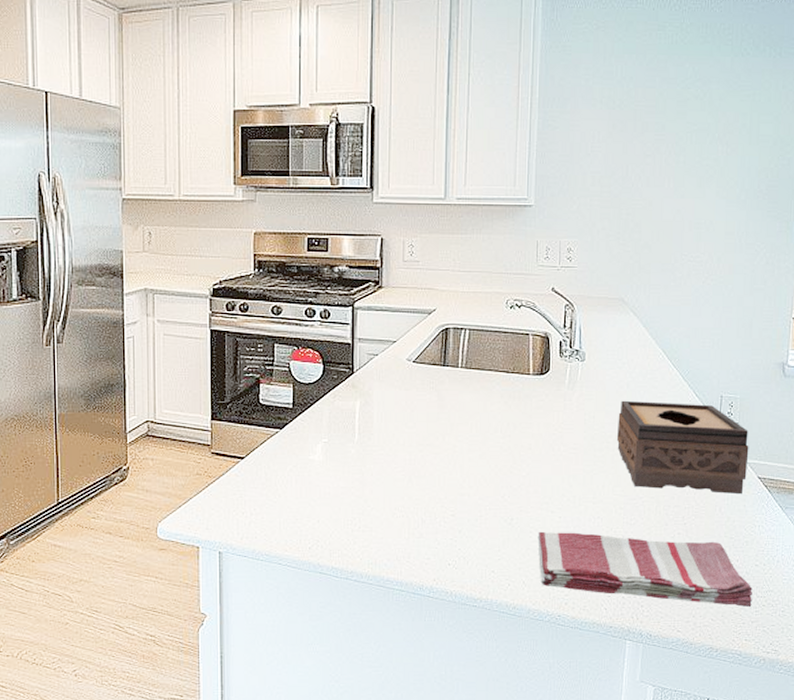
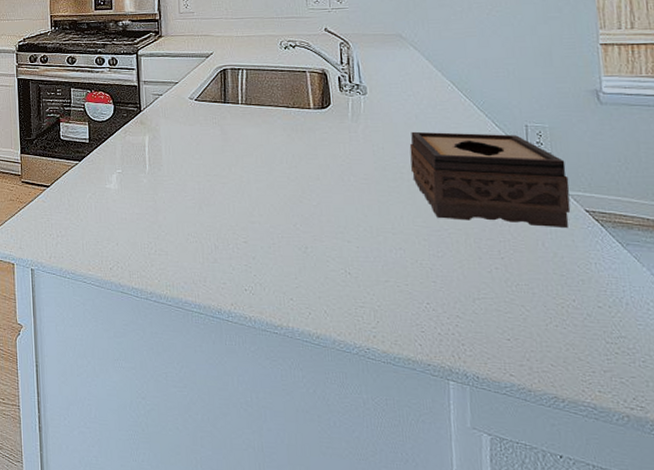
dish towel: present [537,531,753,607] -> none [335,260,601,353]

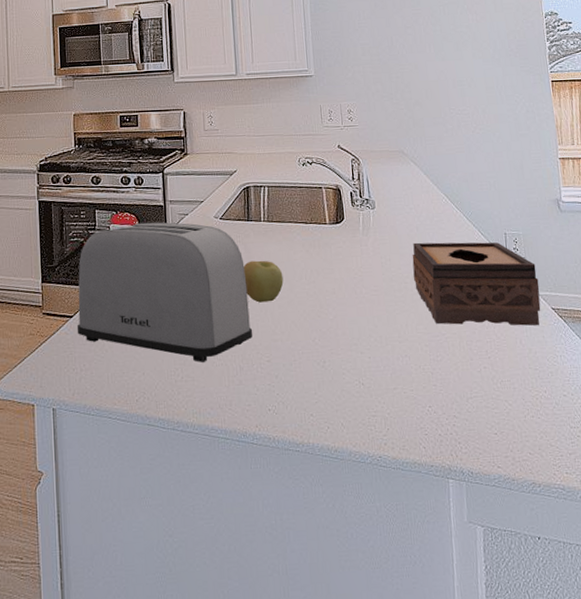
toaster: none [53,101,229,239] -> present [76,222,253,363]
apple: none [219,142,262,184] -> present [243,260,284,303]

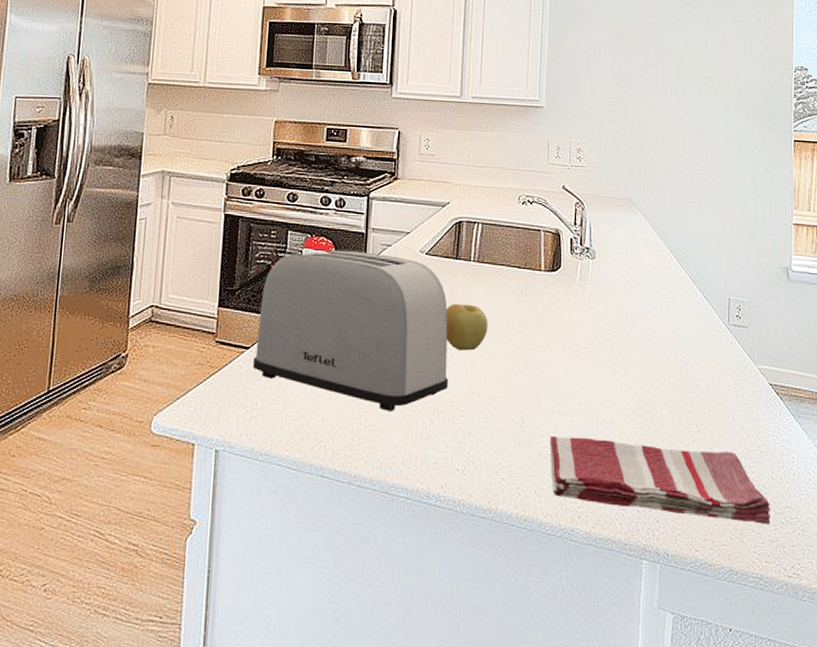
dish towel: none [350,371,567,439] -> present [549,435,770,524]
tissue box: present [412,242,541,326] -> none [629,300,759,402]

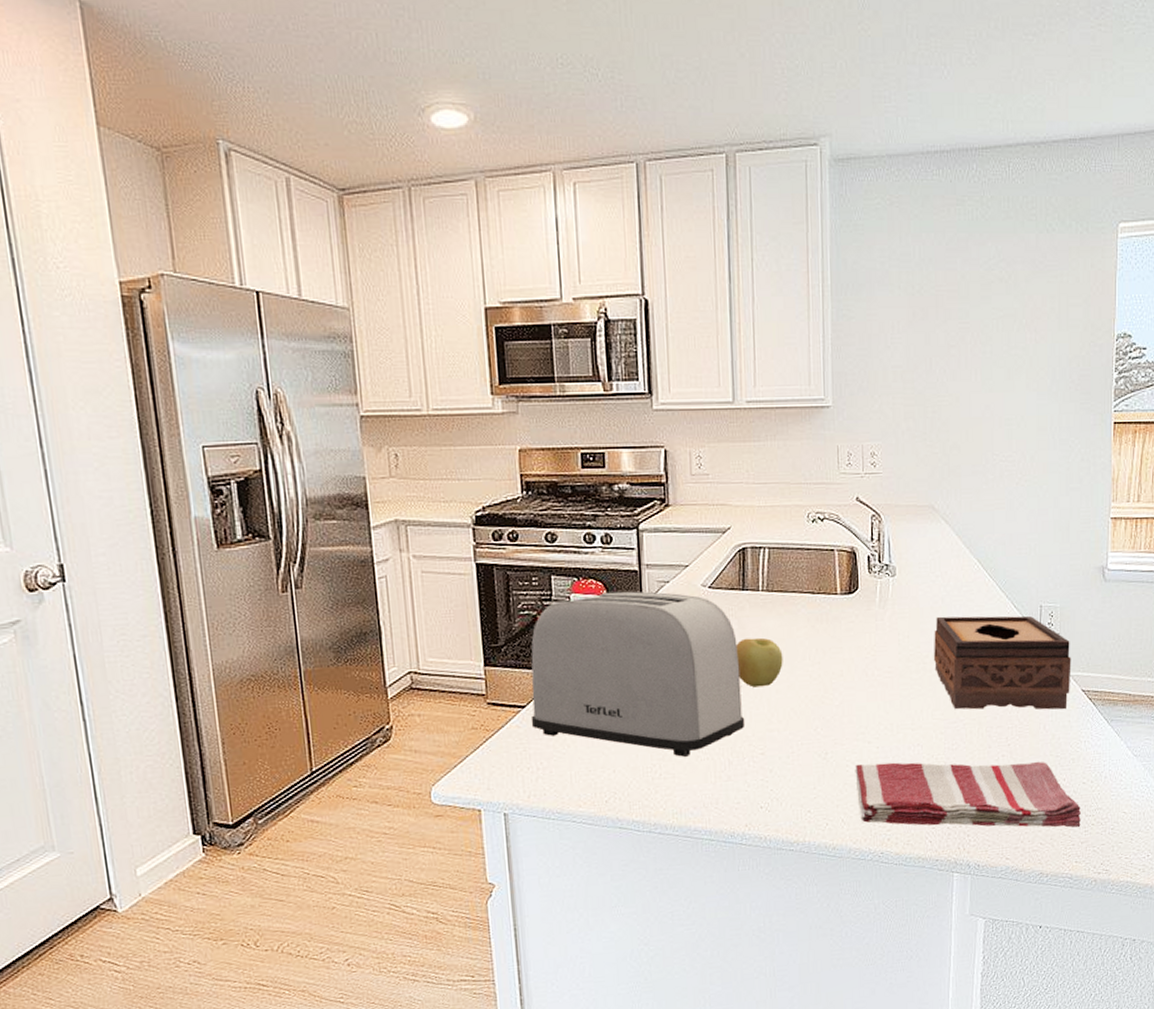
tissue box: none [629,300,759,402] -> present [934,615,1071,710]

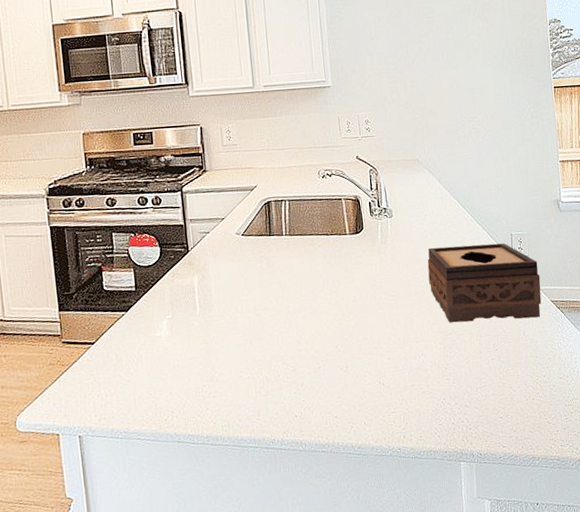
toaster: present [530,591,746,758] -> none [97,241,279,378]
apple: present [736,637,783,688] -> none [267,273,307,316]
dish towel: present [855,761,1081,828] -> none [371,362,562,424]

